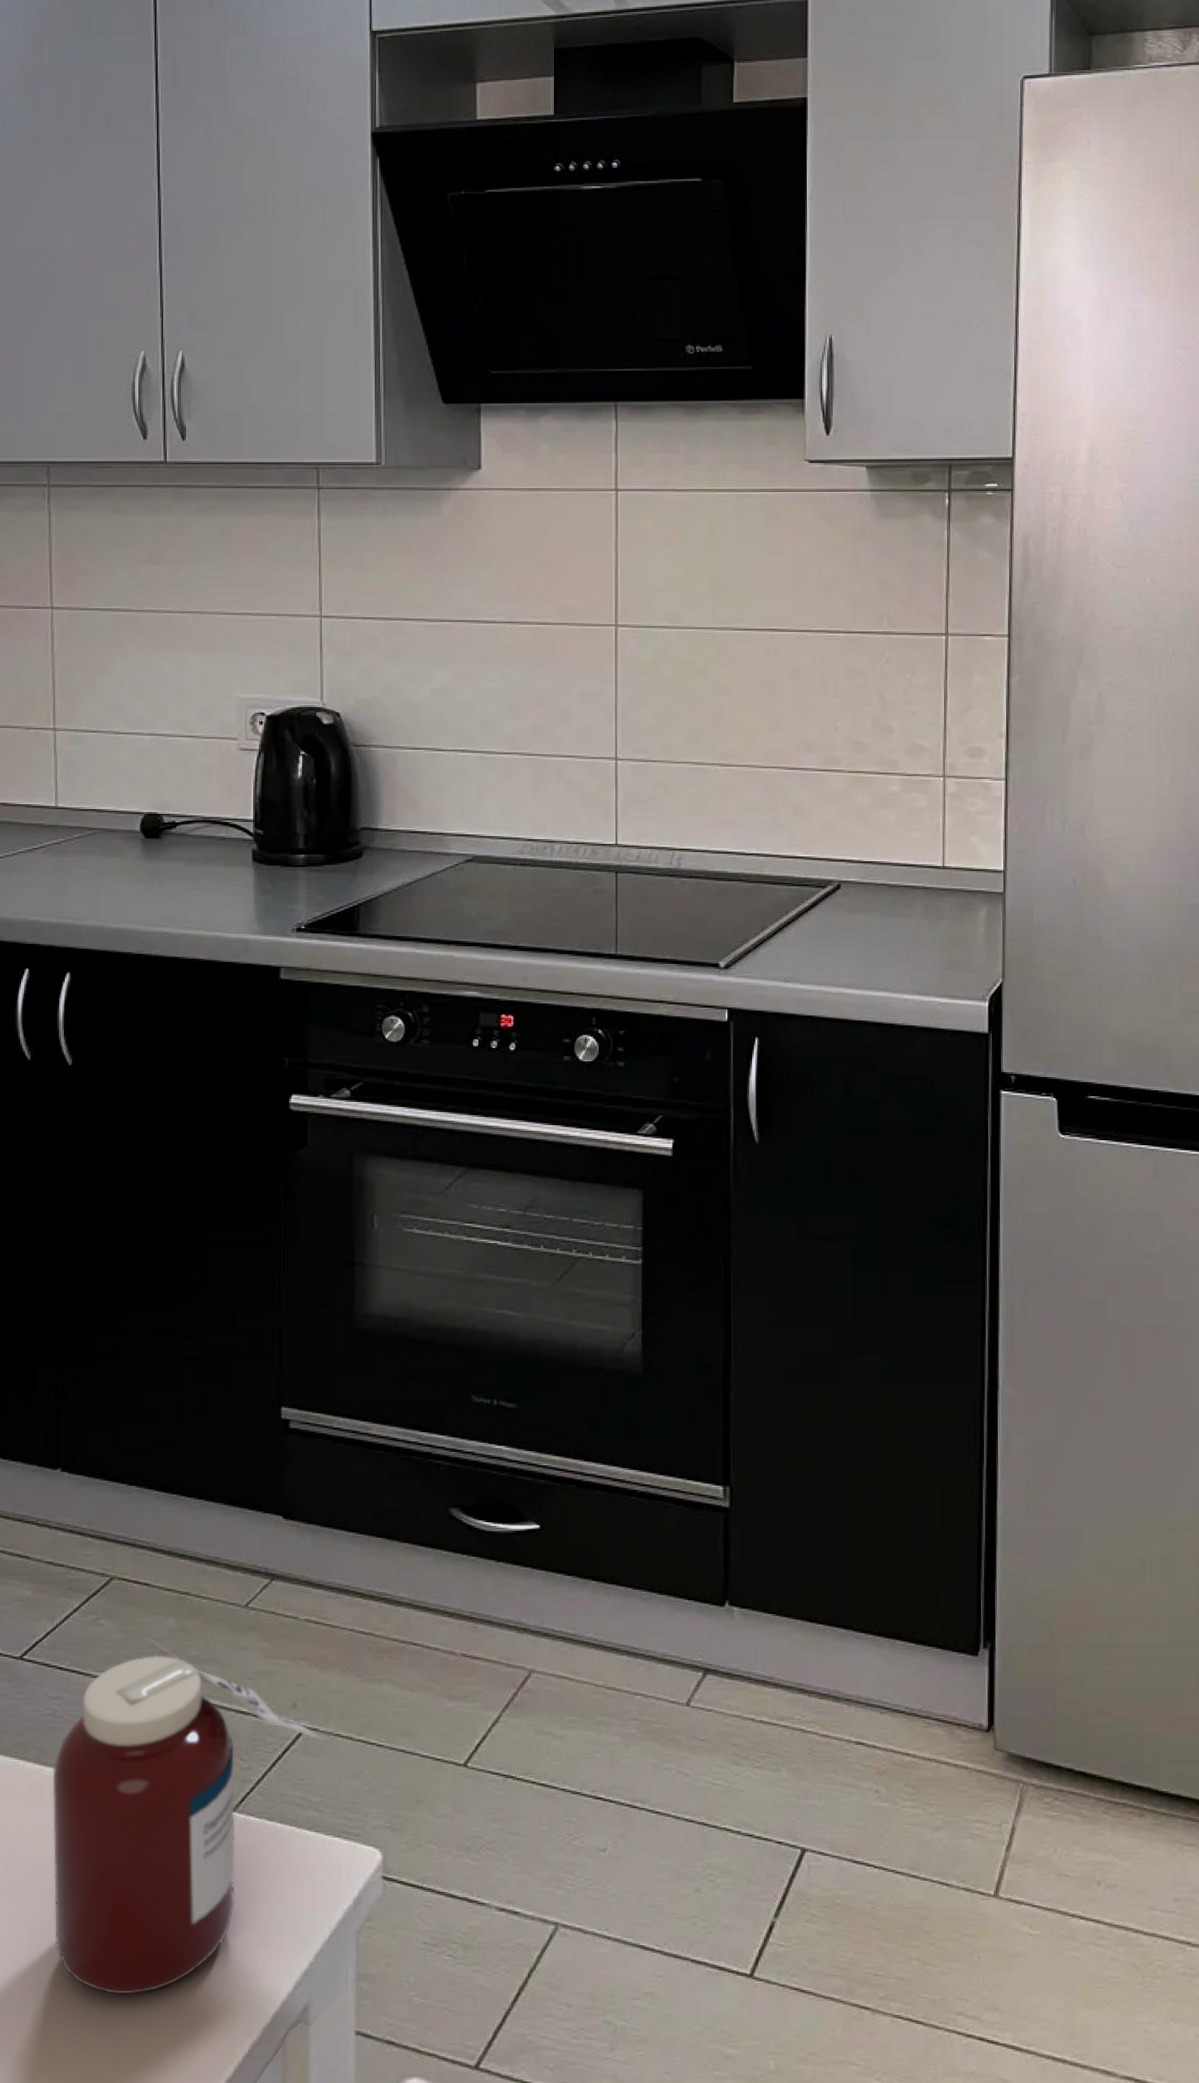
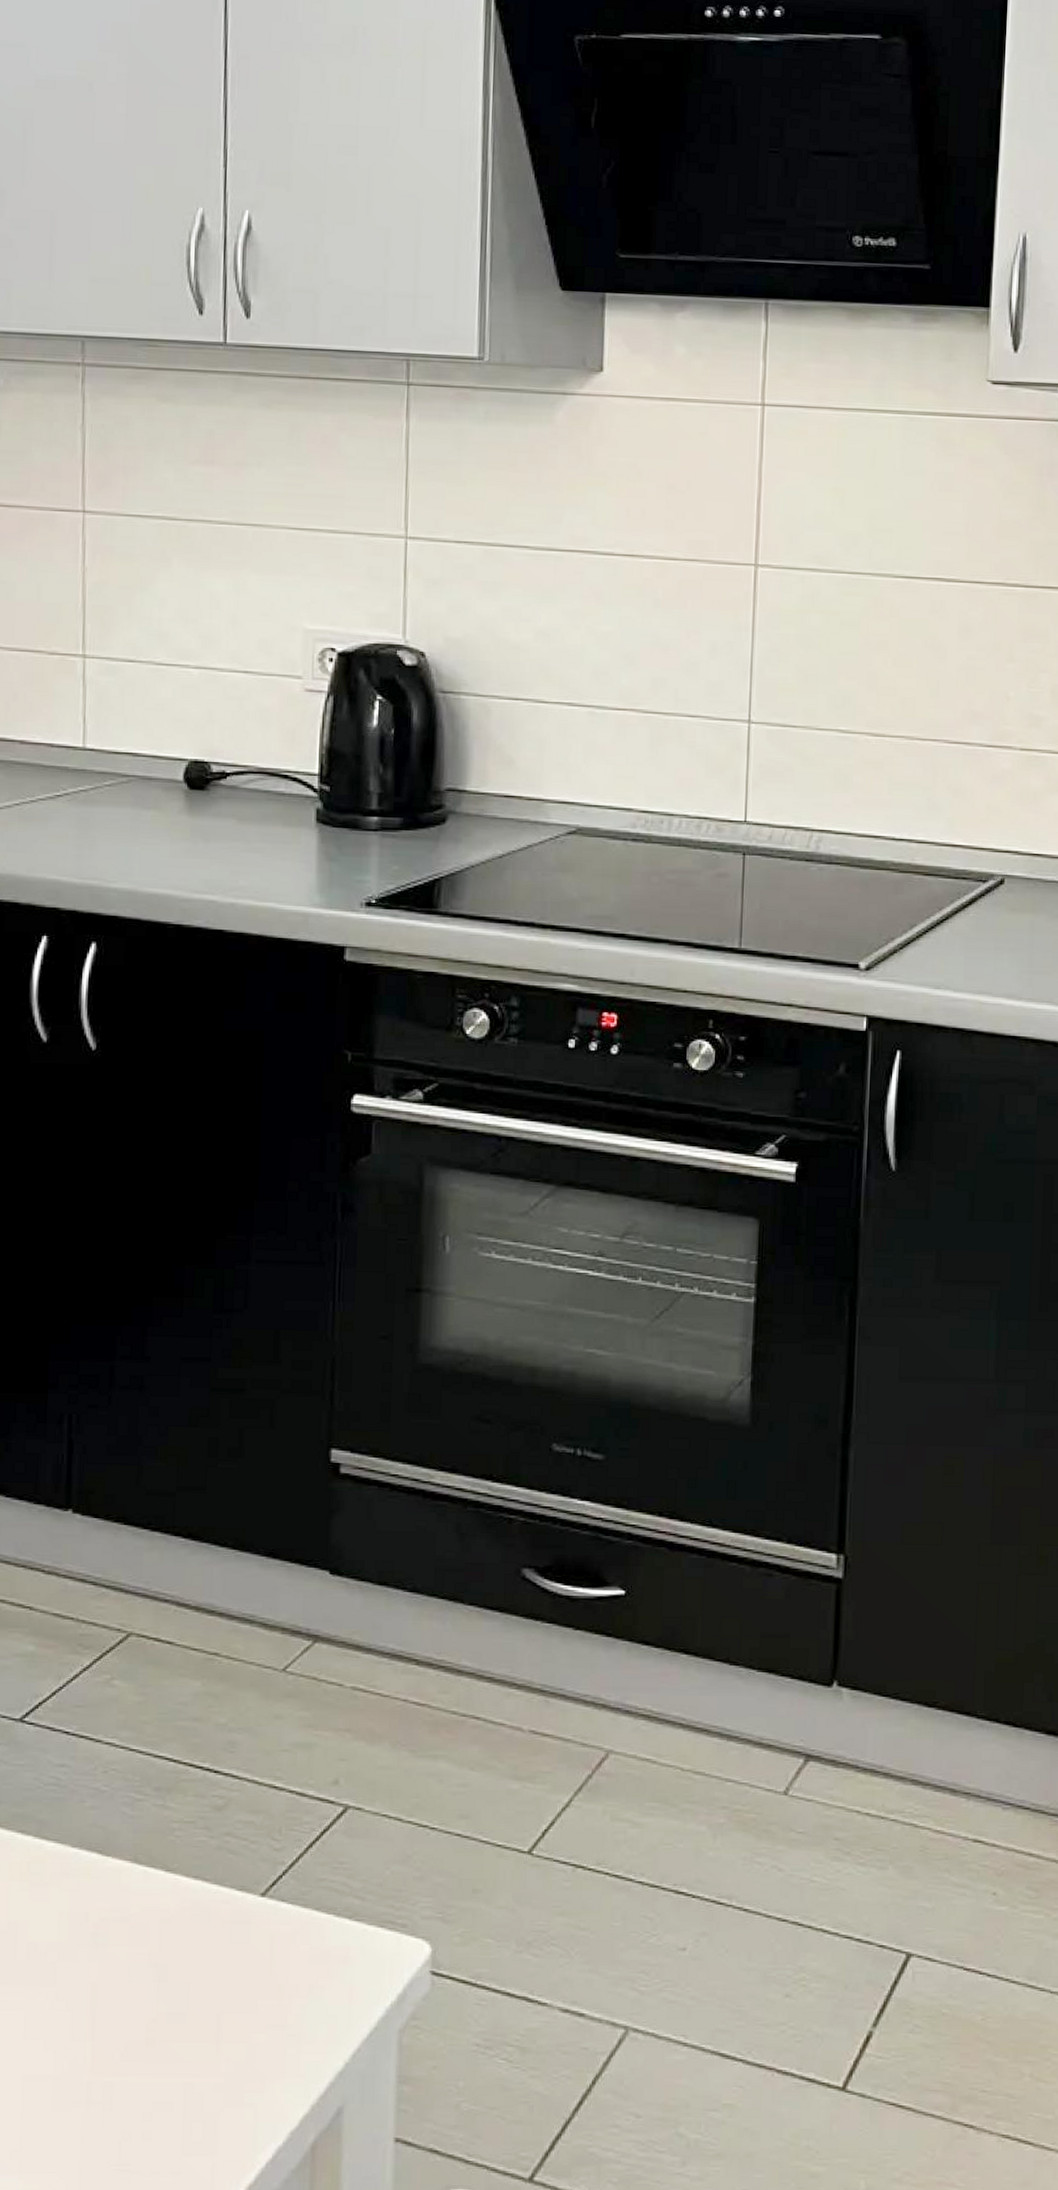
jar: present [52,1637,329,1995] -> none [53,1701,375,2093]

